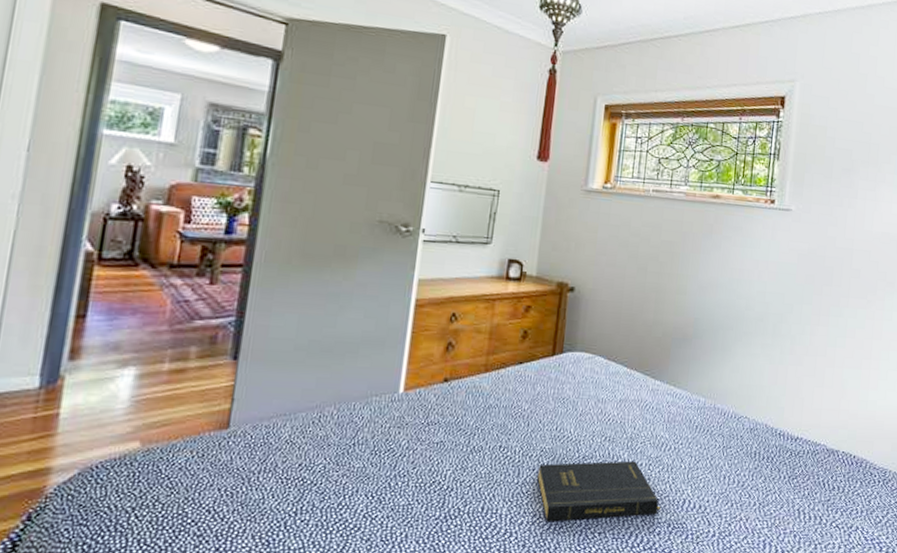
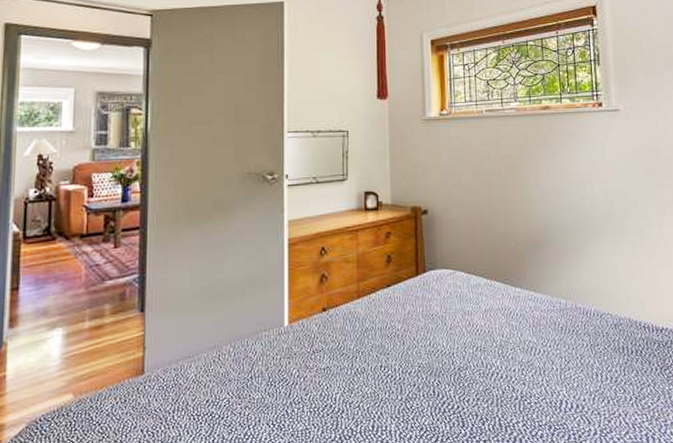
book: present [537,461,660,521] -> none [419,367,539,434]

